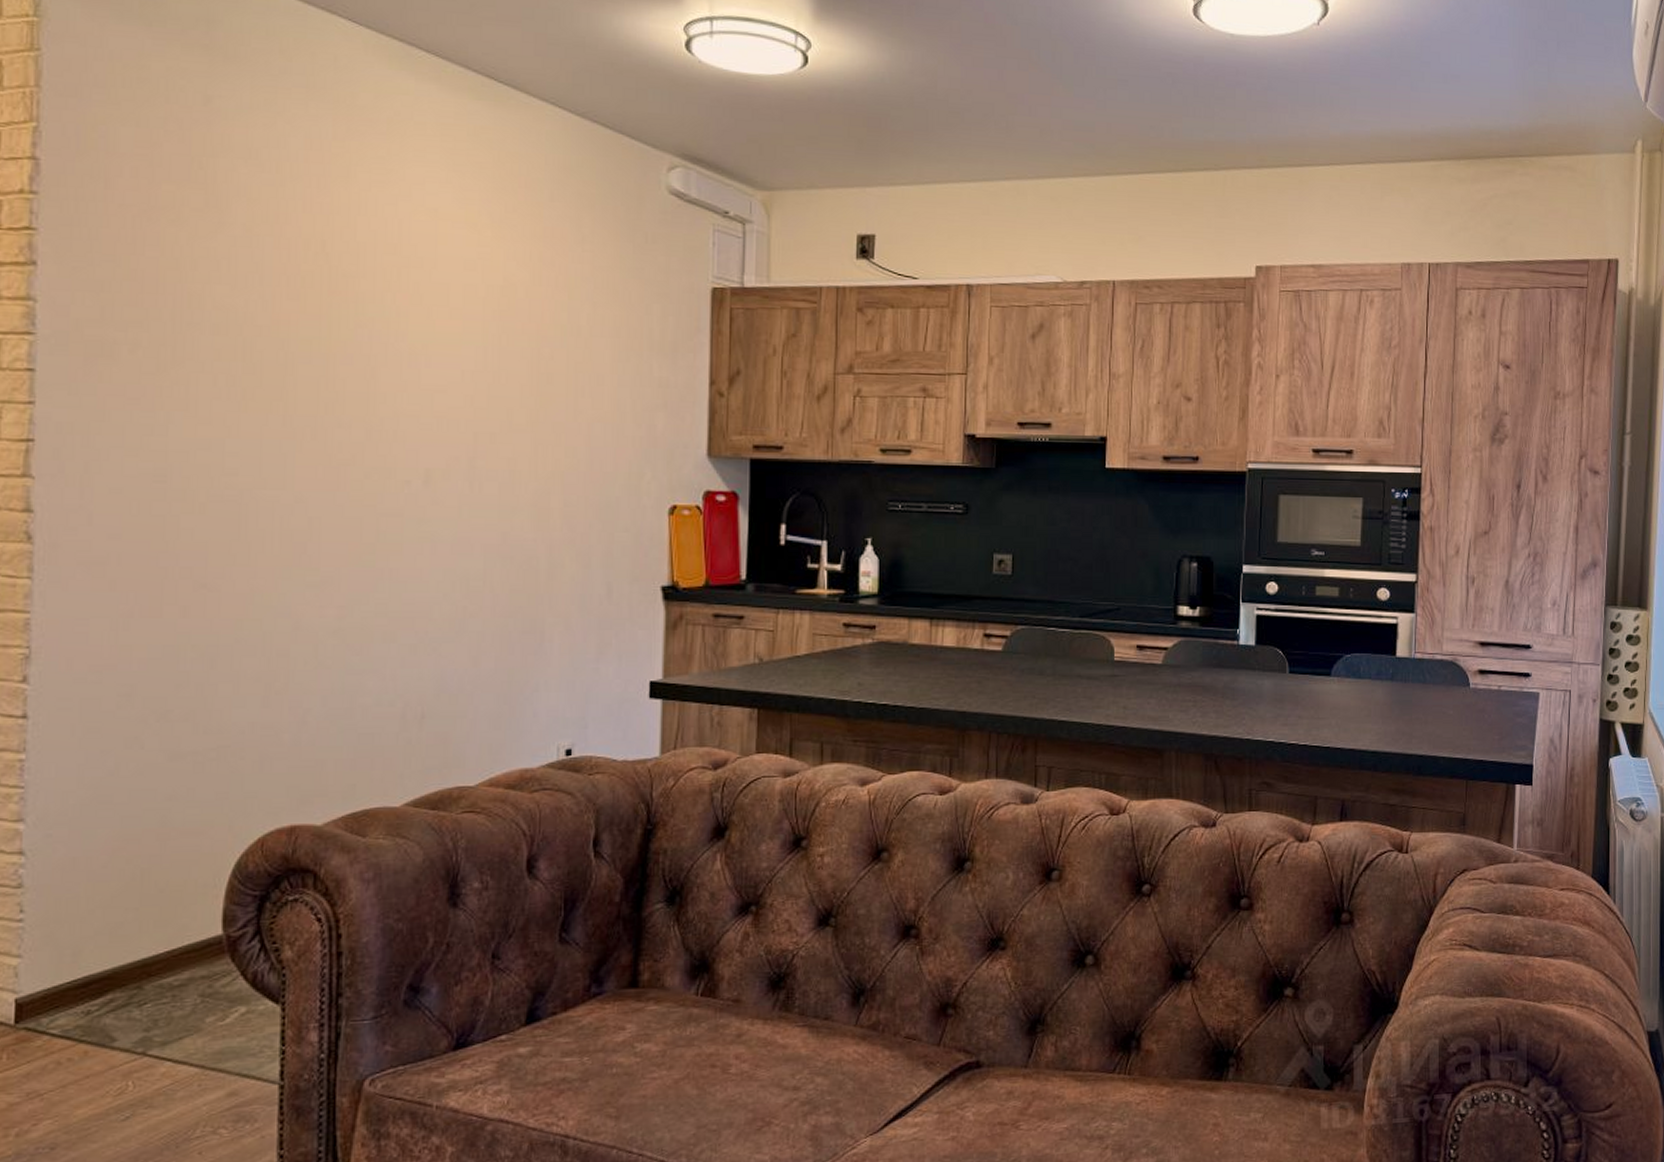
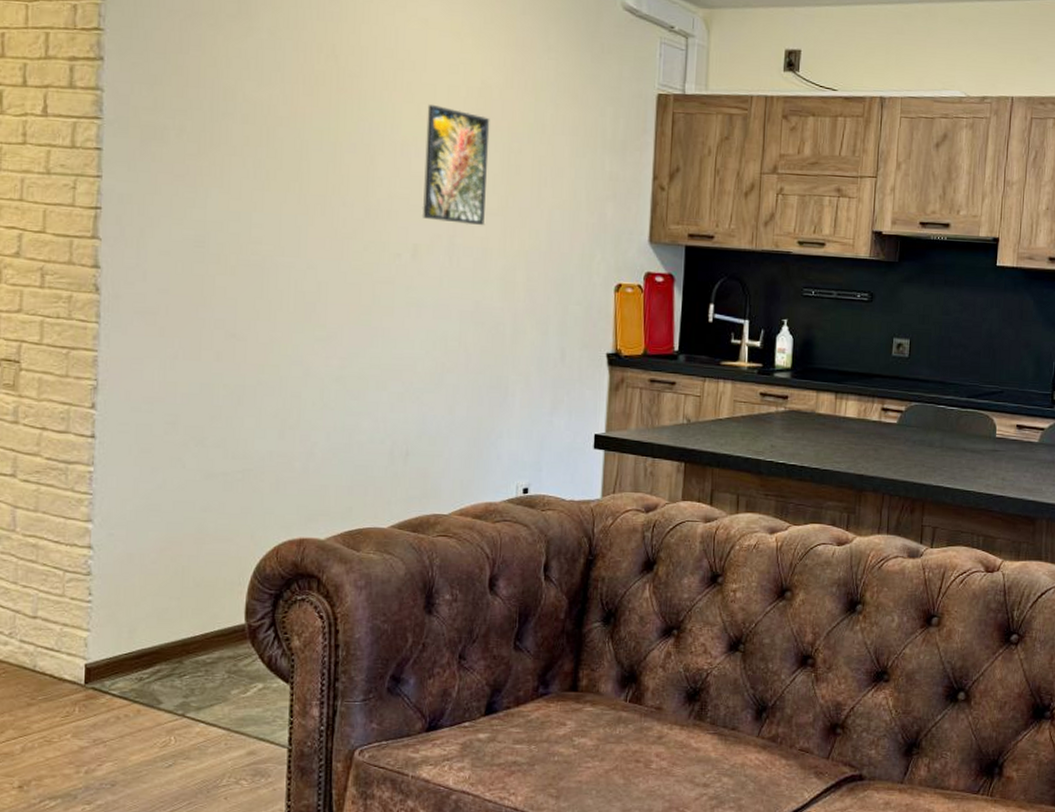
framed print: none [435,307,515,445] -> present [422,105,490,226]

